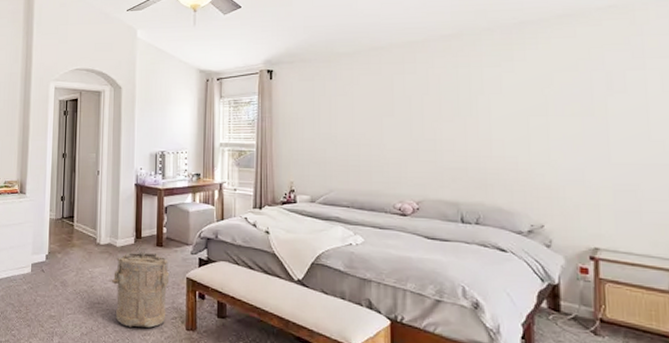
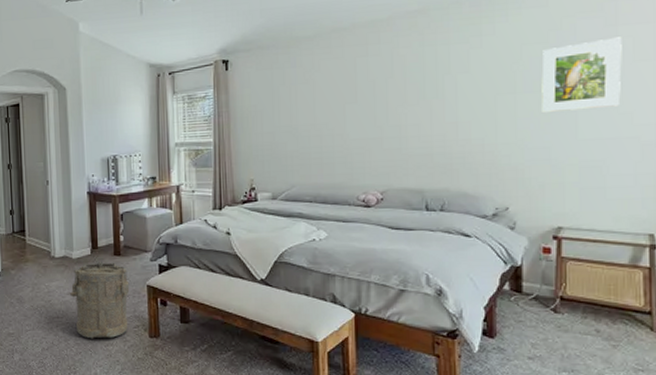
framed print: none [572,69,652,137] -> present [541,37,622,114]

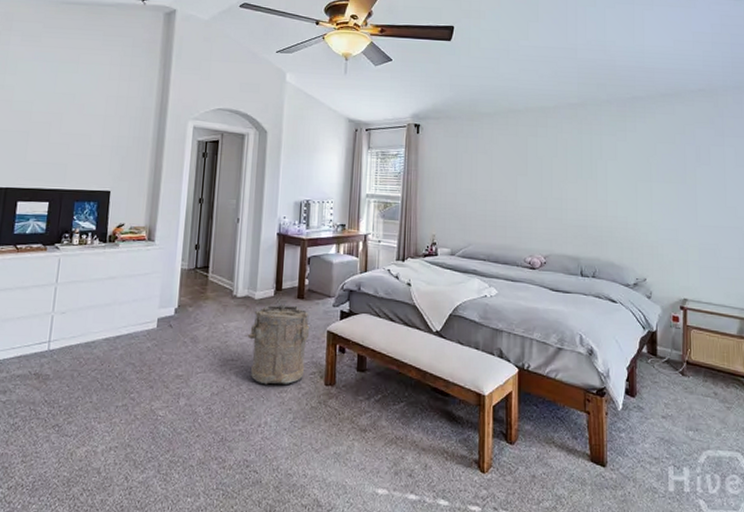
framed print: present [541,37,622,114] -> none [670,145,728,201]

